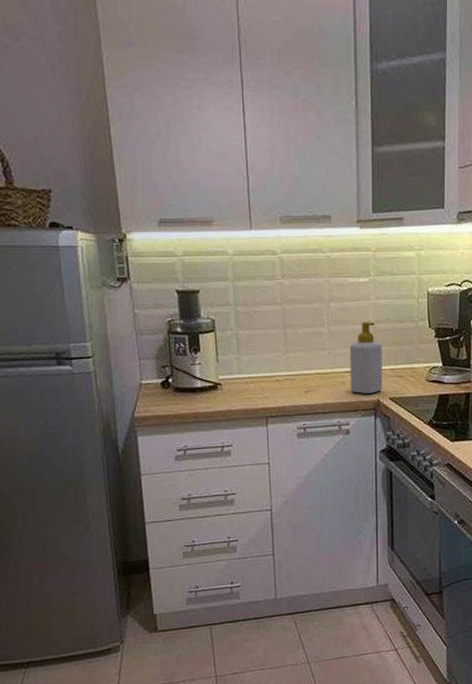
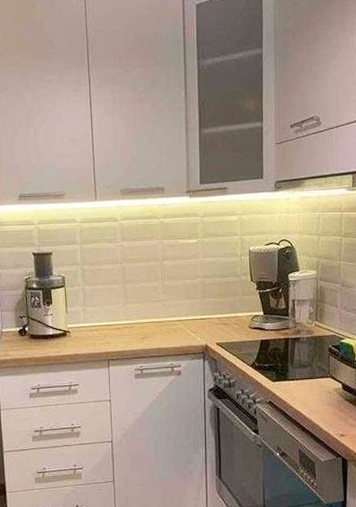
soap bottle: present [349,322,383,394] -> none [181,277,210,339]

